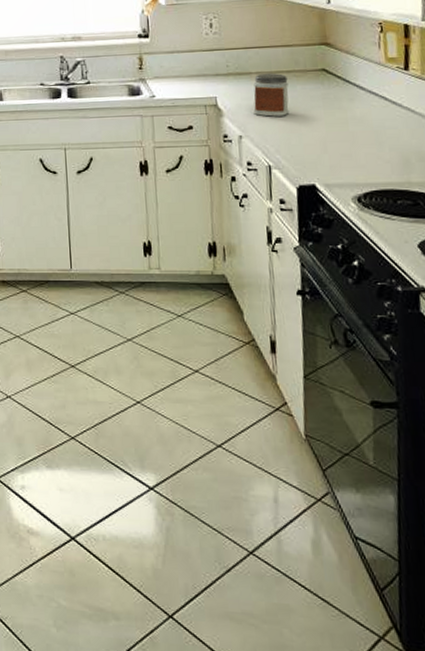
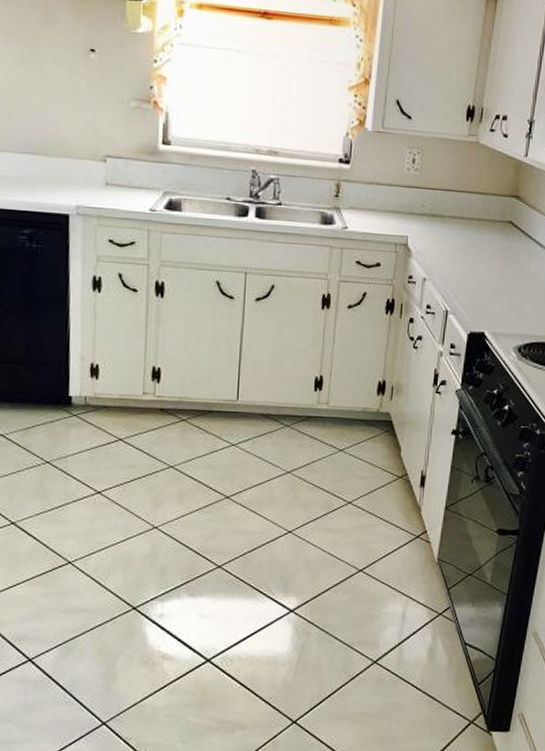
jar: present [253,73,289,117] -> none [440,218,477,263]

